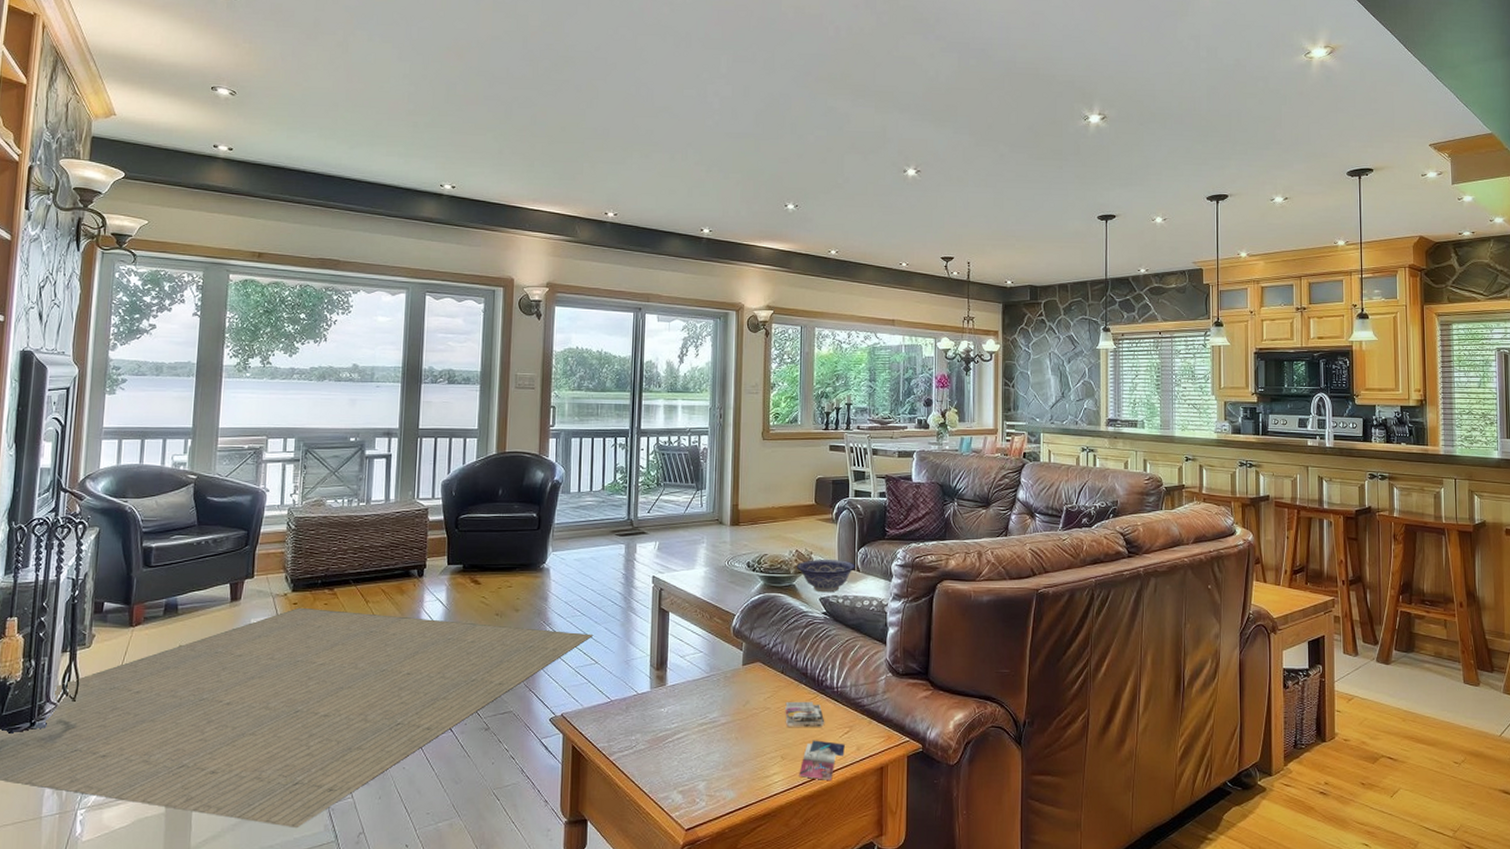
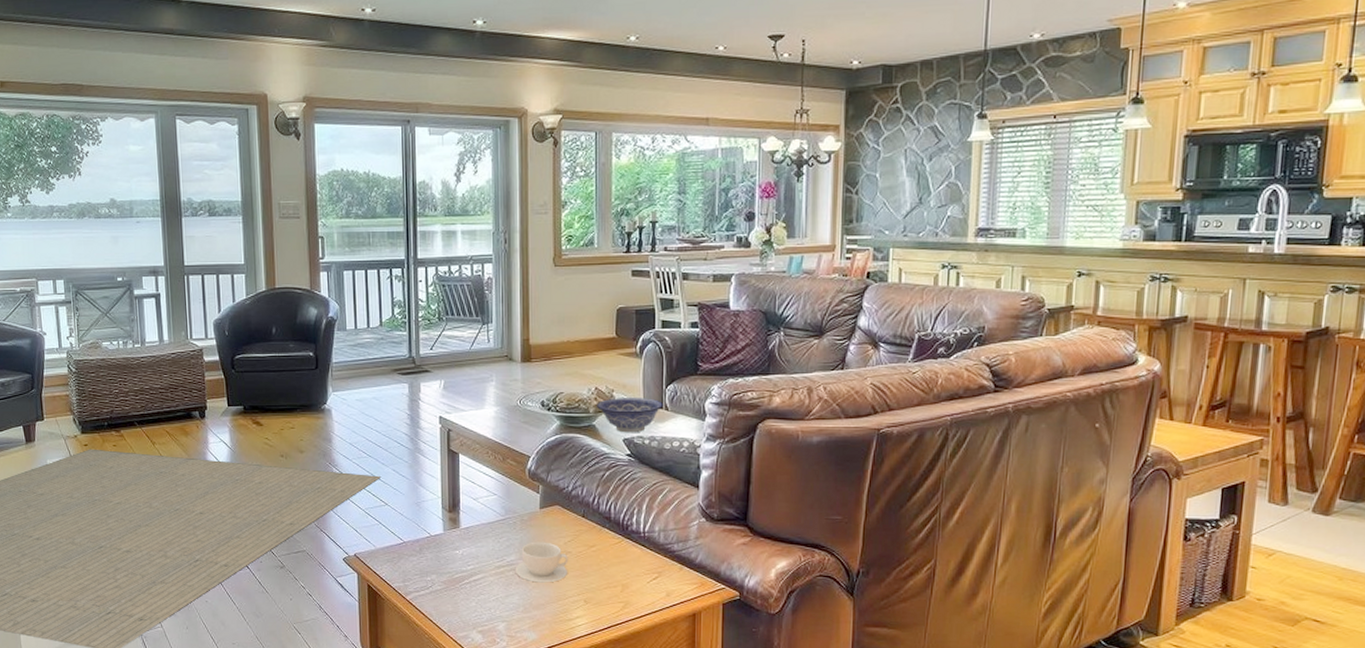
teacup: none [716,698,767,740] -> present [515,541,568,583]
magazine: present [784,701,845,780] -> none [586,545,653,625]

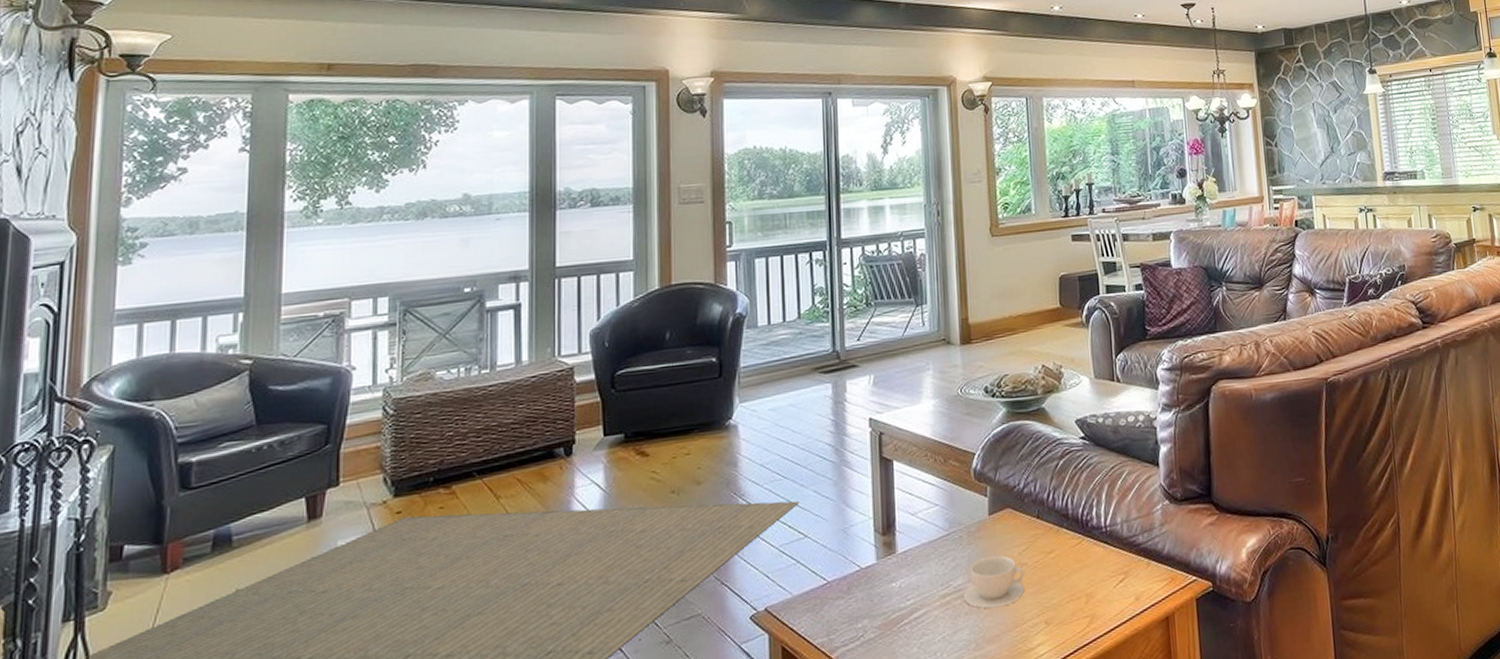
decorative bowl: present [597,398,664,433] -> none [1045,370,1116,413]

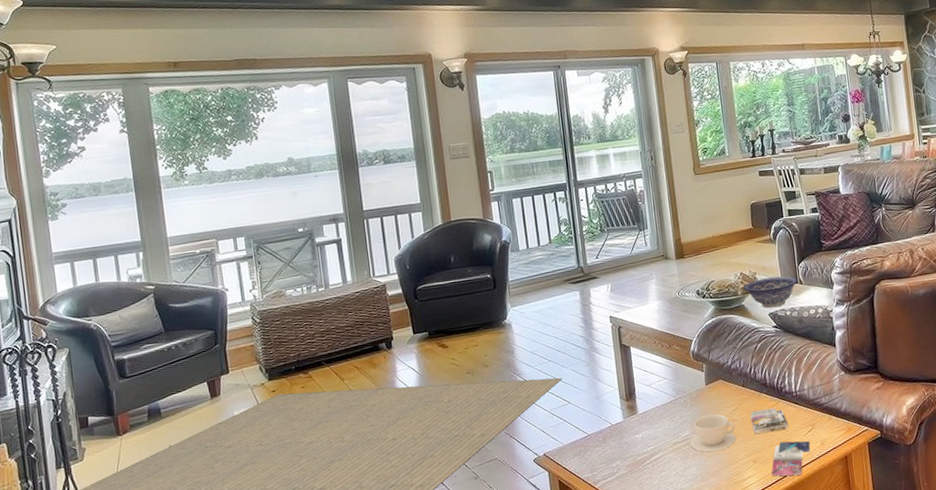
magazine: none [1044,547,1121,644] -> present [749,407,811,477]
decorative bowl: none [1045,370,1116,413] -> present [743,275,799,308]

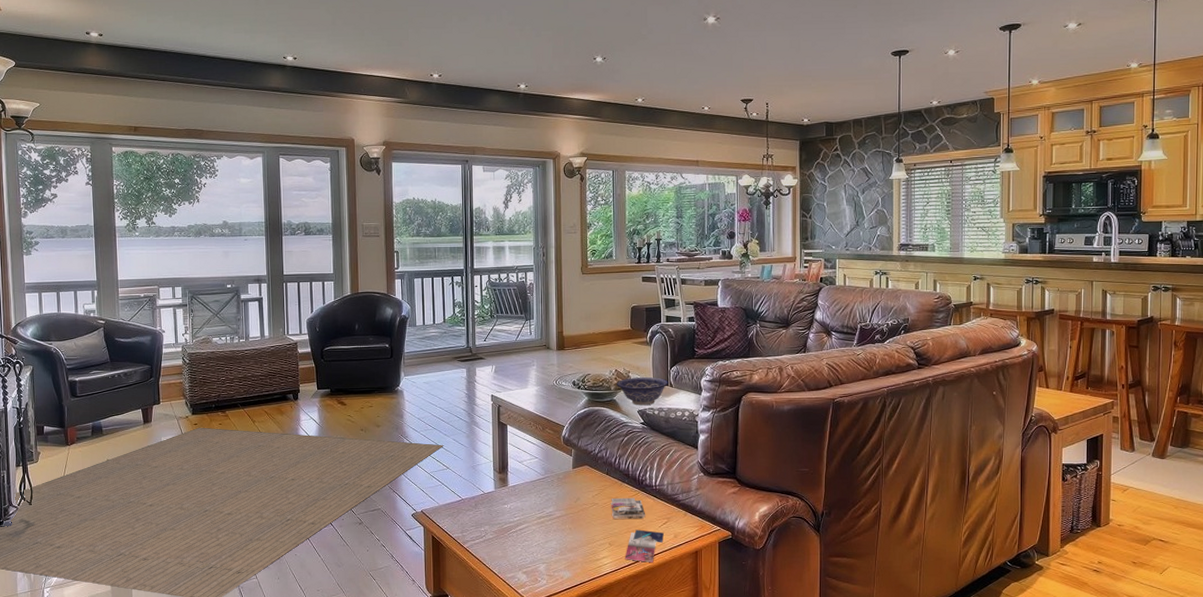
teacup: present [689,414,736,452] -> none [553,496,596,530]

